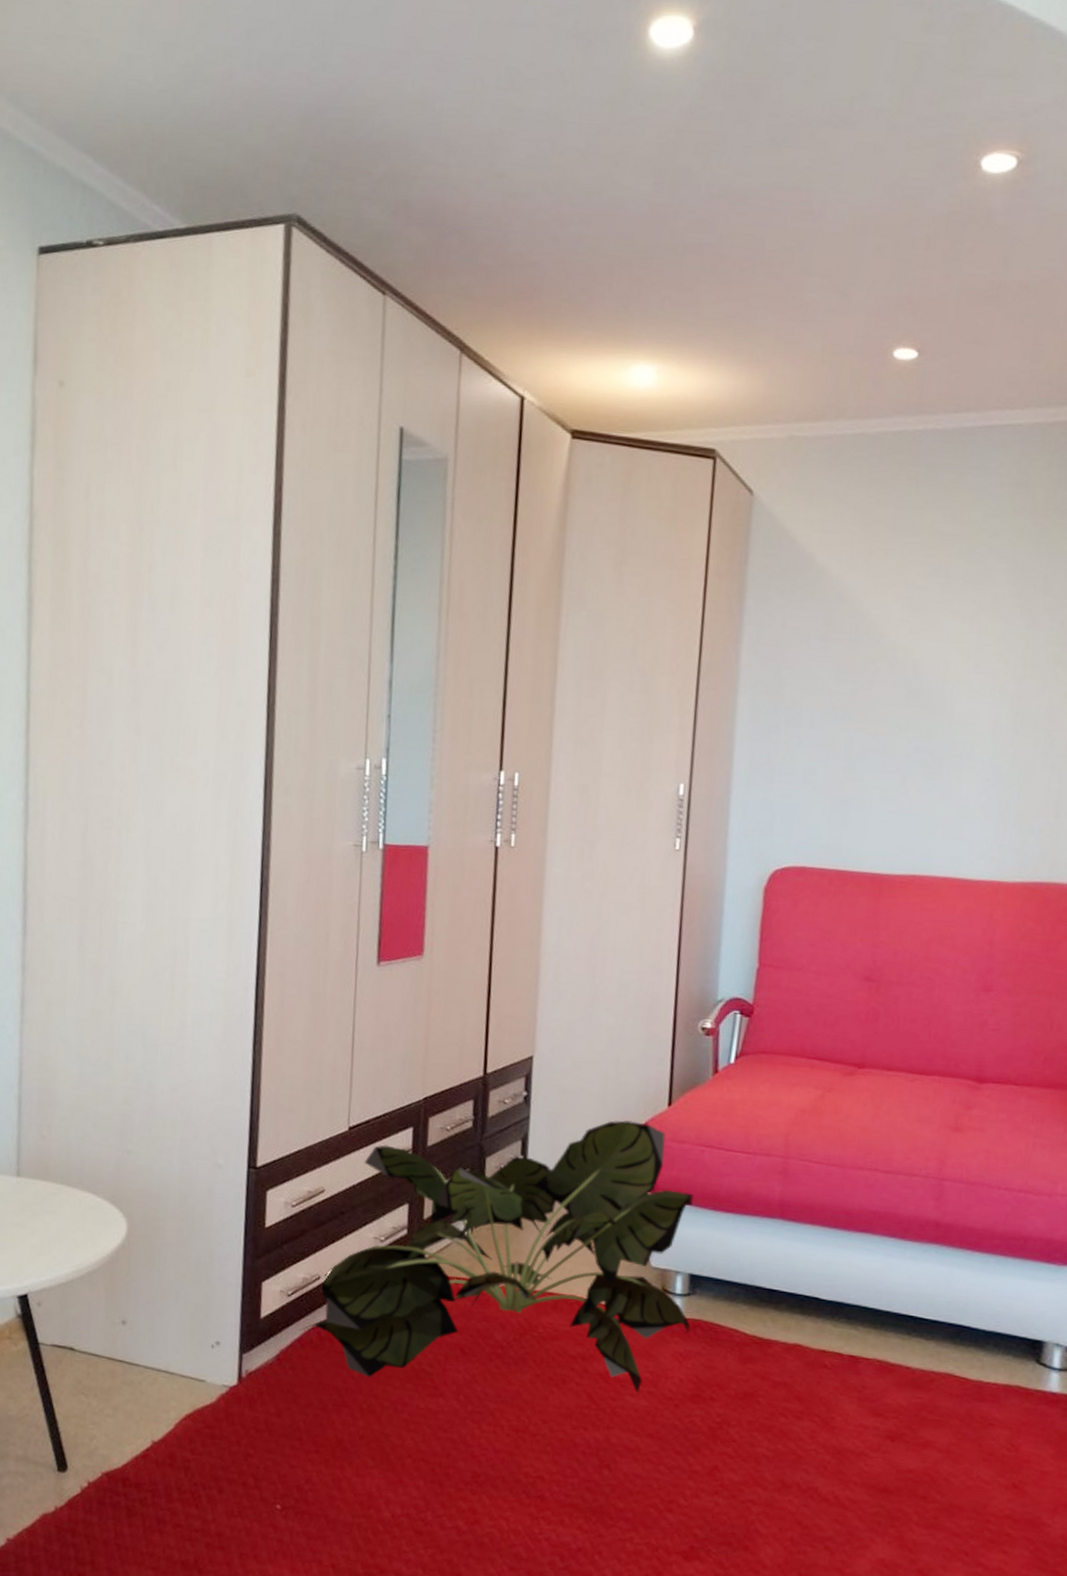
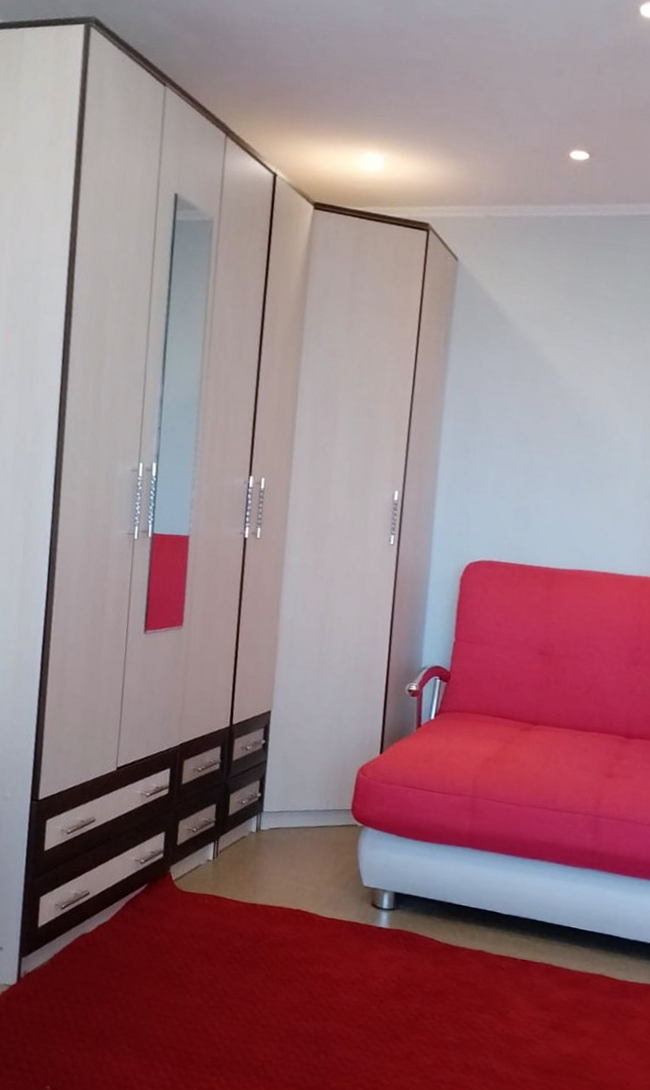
plant: present [301,1120,694,1394] -> none [72,764,399,992]

